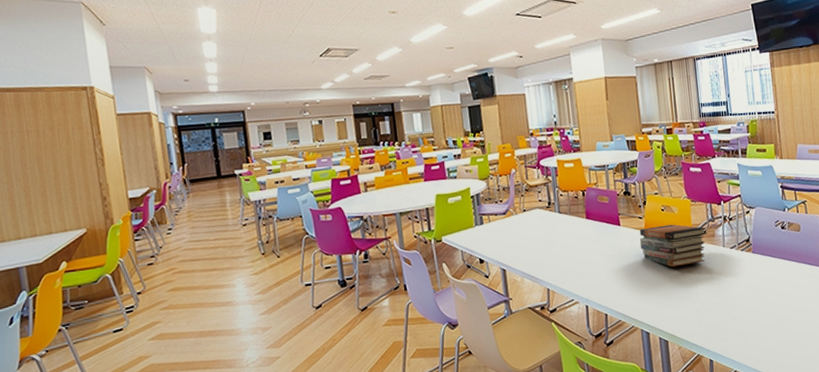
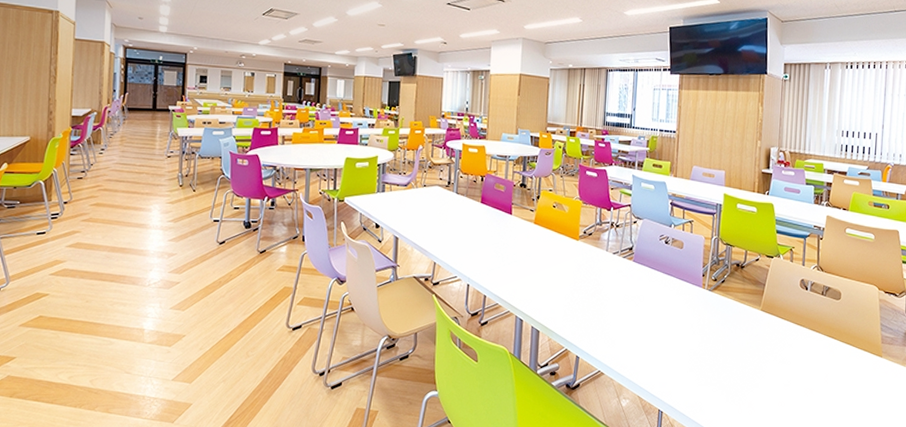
book stack: present [639,224,707,268] -> none [527,221,594,263]

